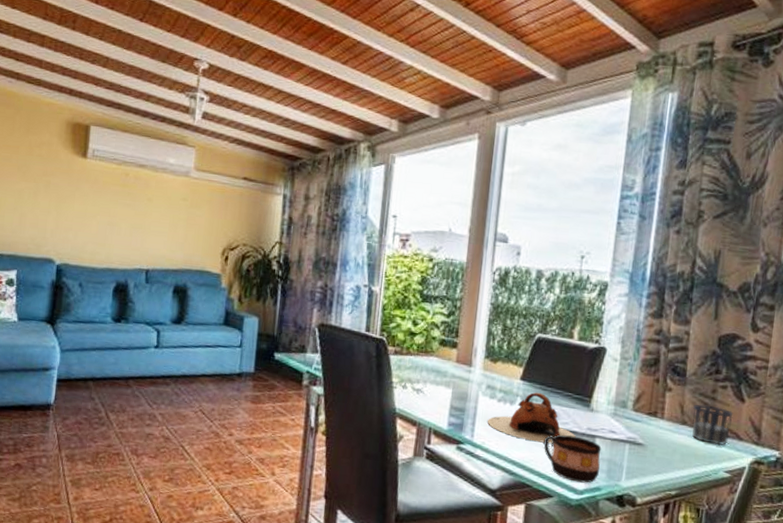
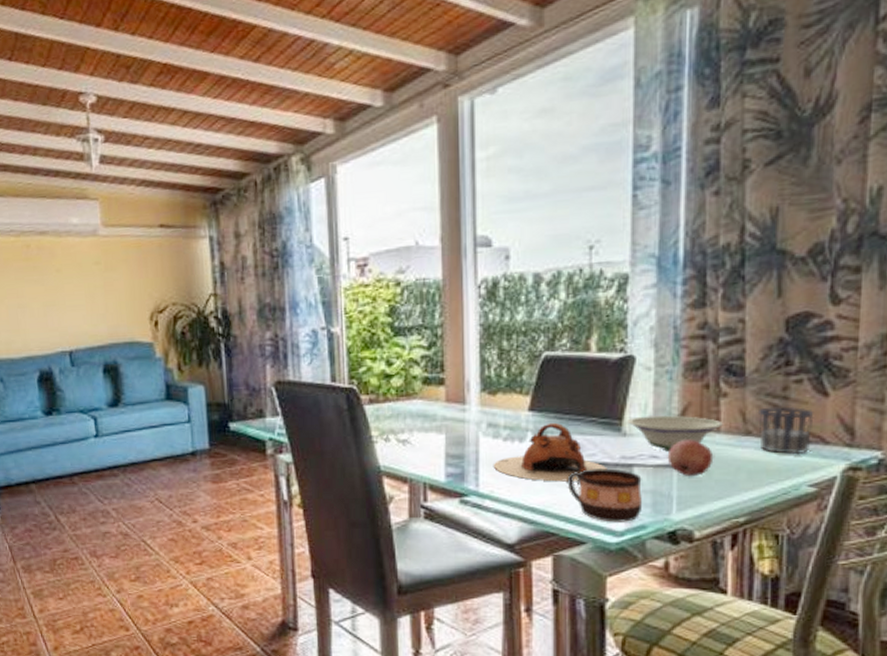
bowl: none [595,397,667,429] -> present [628,415,723,452]
fruit: none [622,421,657,452] -> present [667,440,713,476]

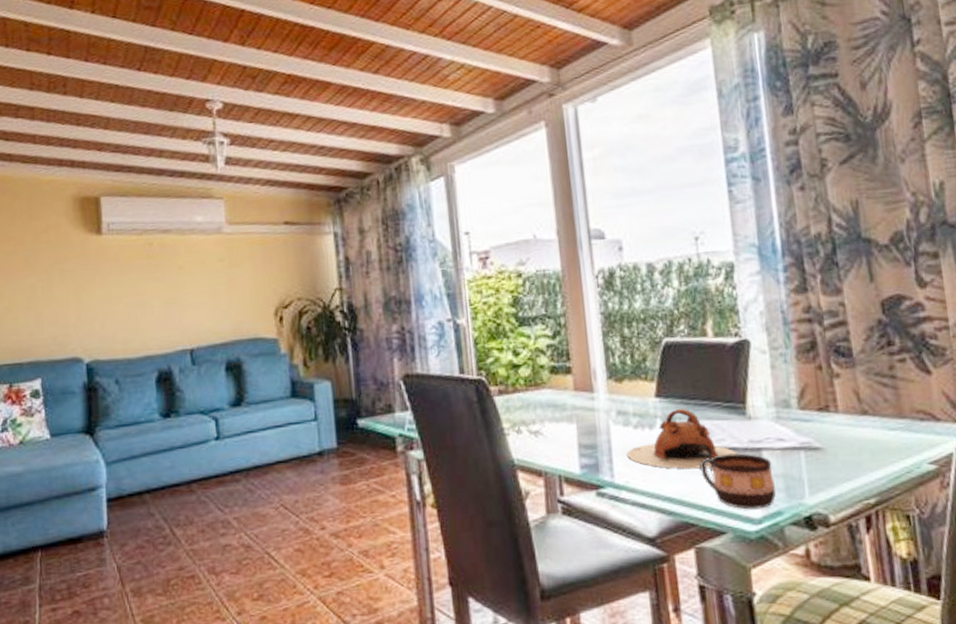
bowl: present [628,415,723,452] -> none [751,397,840,434]
fruit: present [667,440,713,476] -> none [792,421,836,458]
cup: present [757,406,814,455] -> none [869,385,924,433]

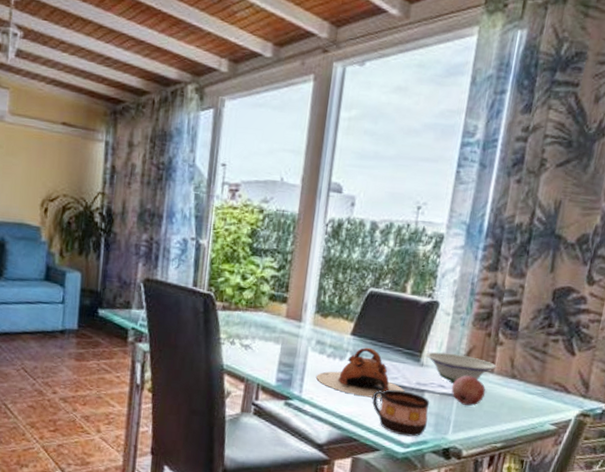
bowl: none [751,397,840,434] -> present [426,351,497,384]
fruit: none [792,421,836,458] -> present [451,375,486,406]

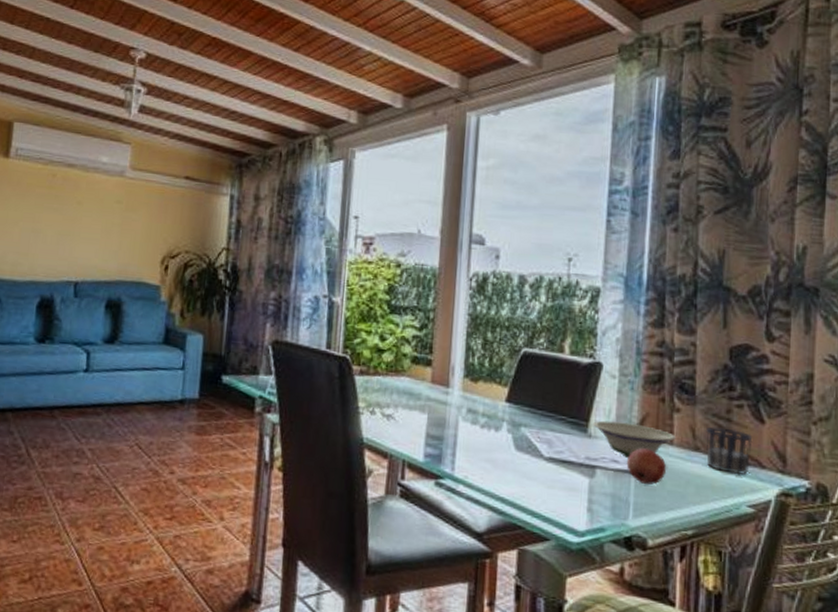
teapot: present [316,347,405,399] -> none [469,416,573,477]
cup: present [372,389,430,437] -> none [536,465,603,523]
cup: none [521,358,563,399] -> present [705,426,753,476]

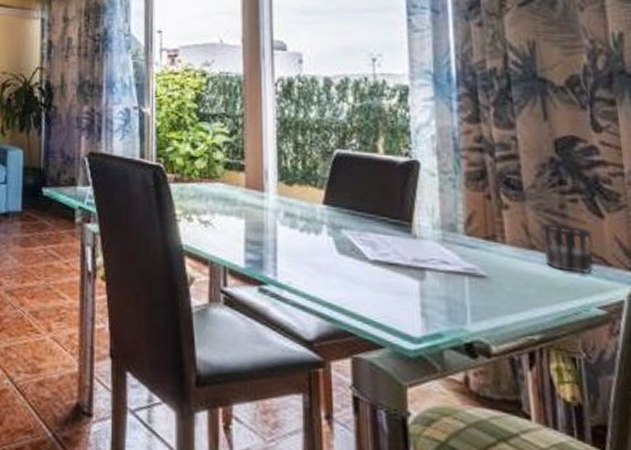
bowl: present [593,420,676,458] -> none [417,220,508,258]
fruit: present [626,448,666,485] -> none [457,248,501,286]

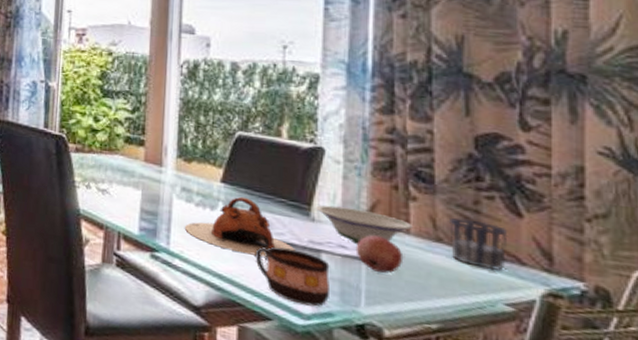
teapot: none [290,218,401,280] -> present [184,196,295,257]
cup: none [362,268,437,329] -> present [255,247,330,307]
bowl: none [417,220,508,258] -> present [316,205,413,244]
fruit: none [457,248,501,286] -> present [355,235,402,274]

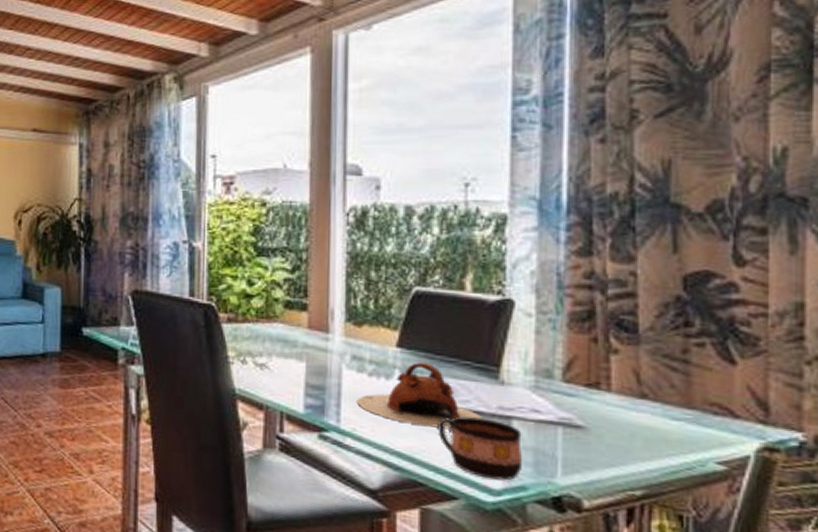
bowl: present [316,205,413,244] -> none [506,365,614,407]
fruit: present [355,235,402,274] -> none [550,396,603,438]
cup: present [448,217,508,271] -> none [653,369,720,427]

